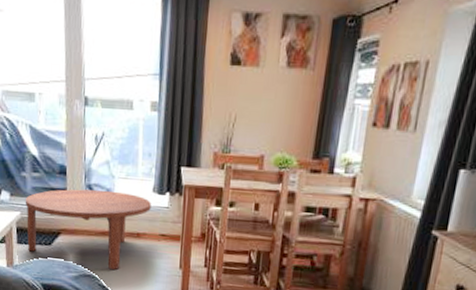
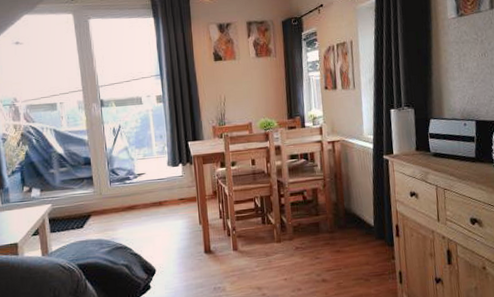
coffee table: present [25,189,151,270] -> none [55,170,168,238]

